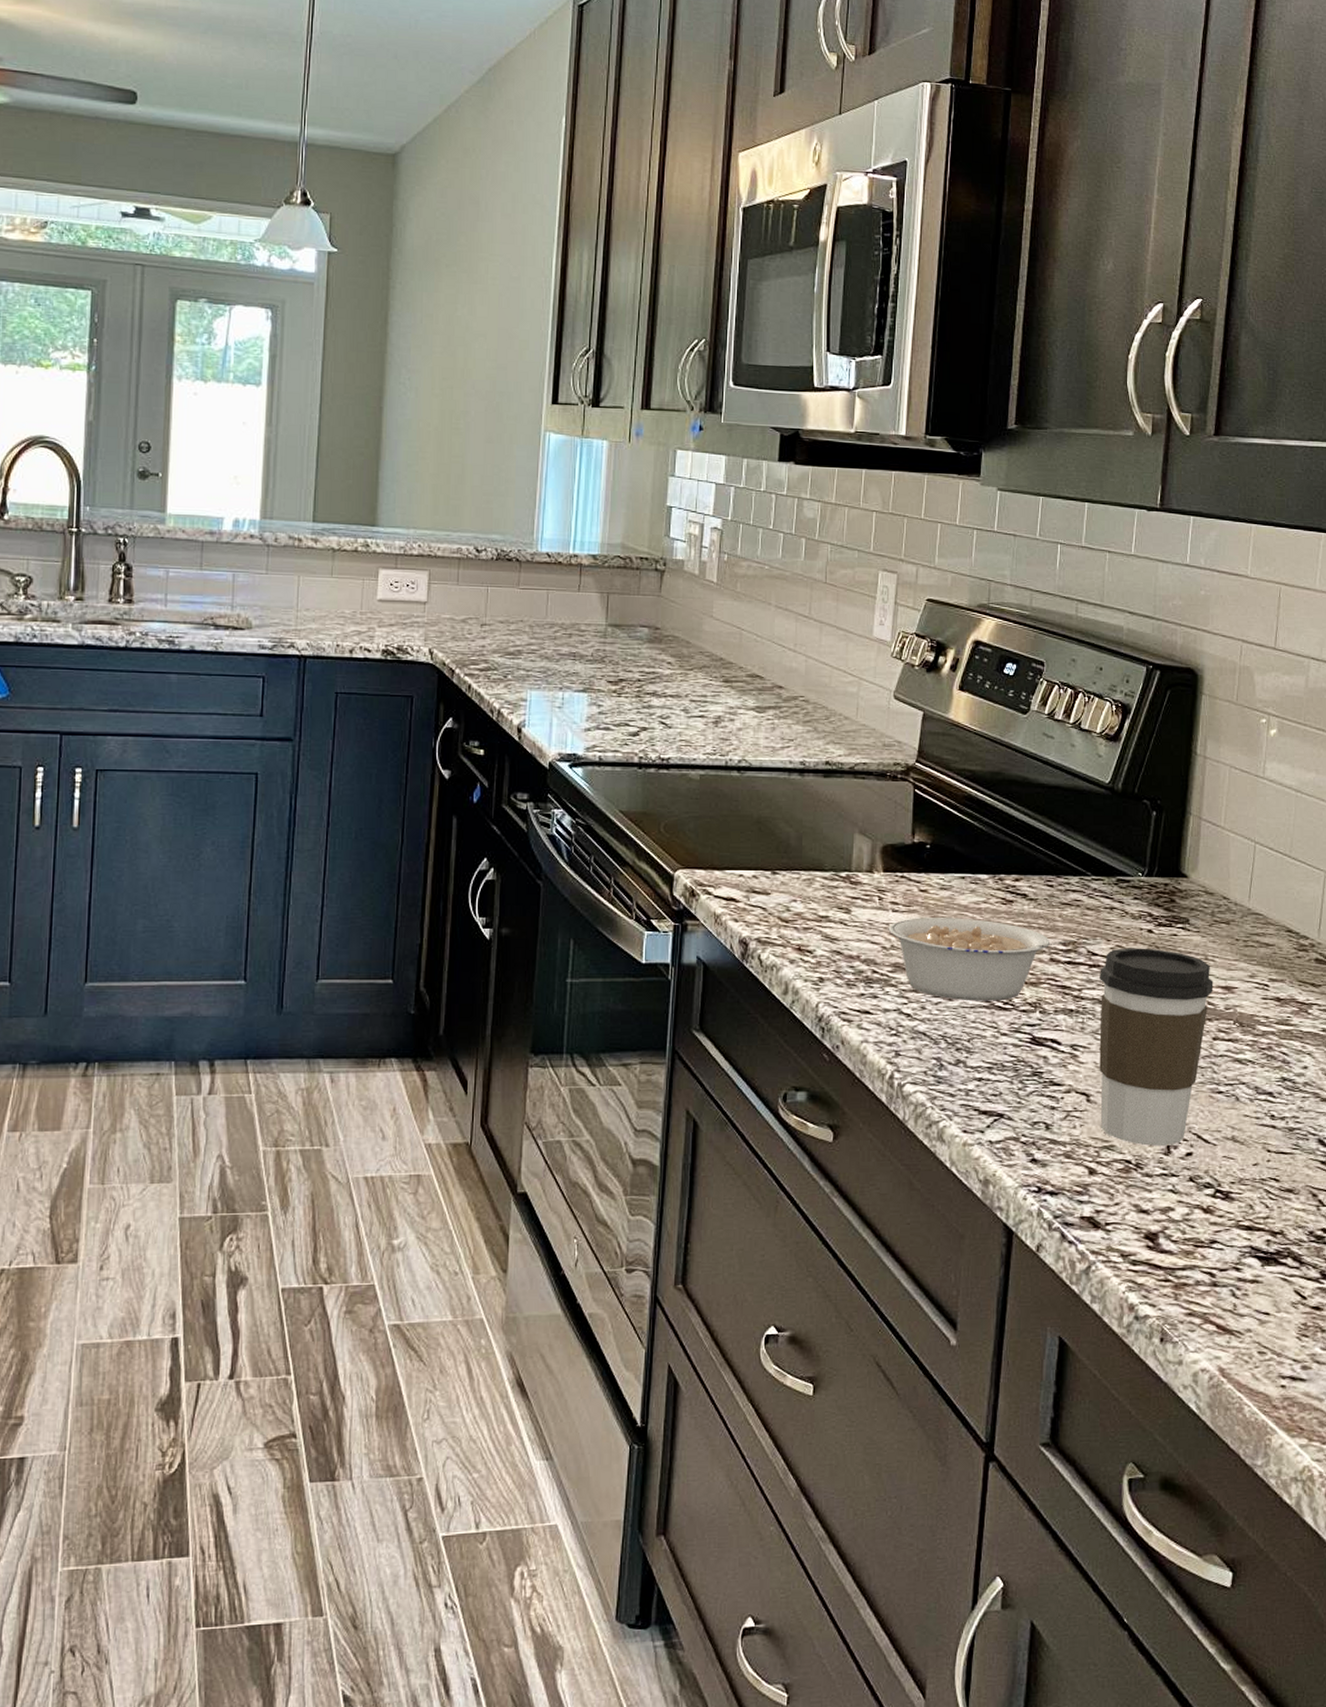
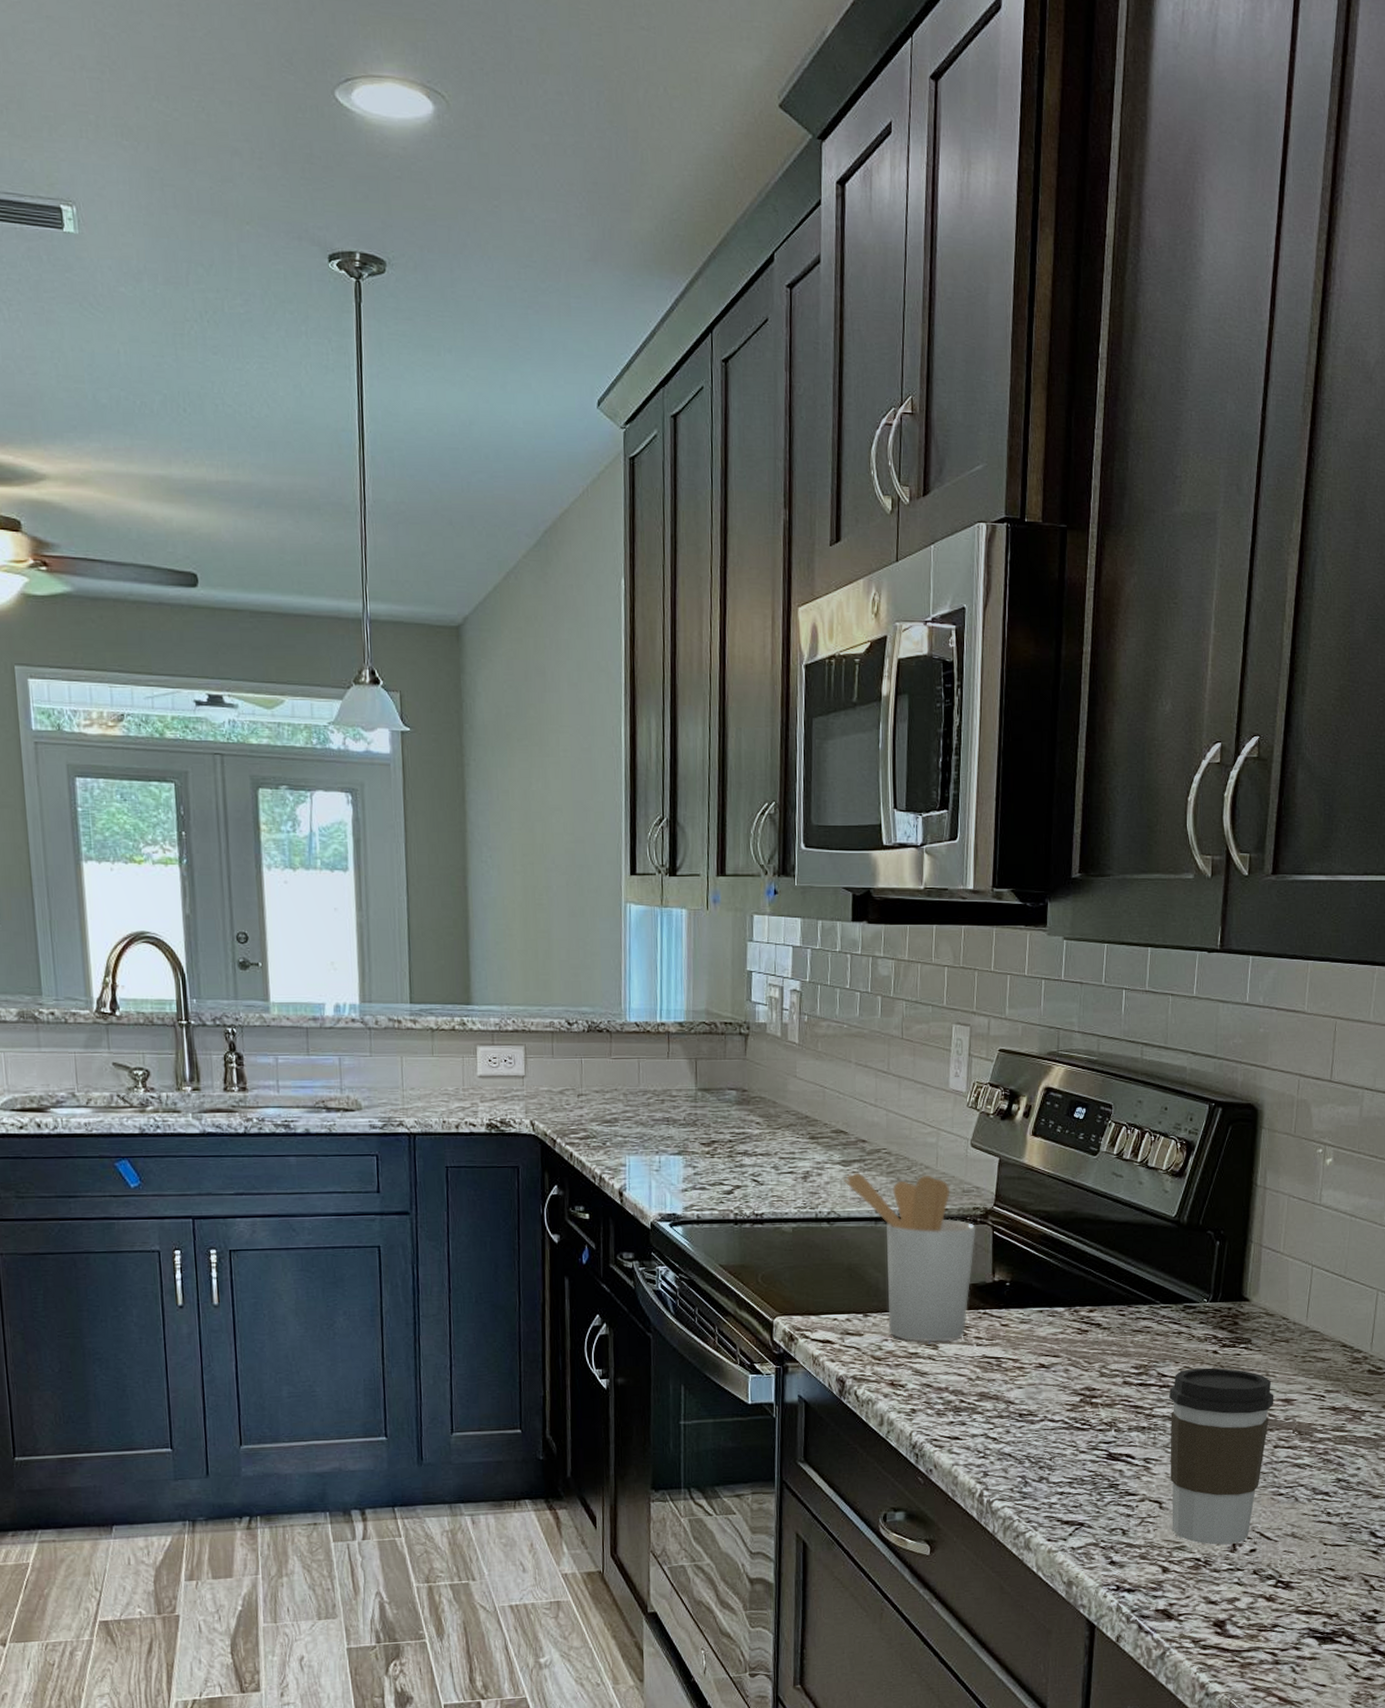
utensil holder: none [756,720,896,905] -> present [843,1173,976,1342]
legume: present [888,917,1079,1001] -> none [973,1348,1150,1424]

